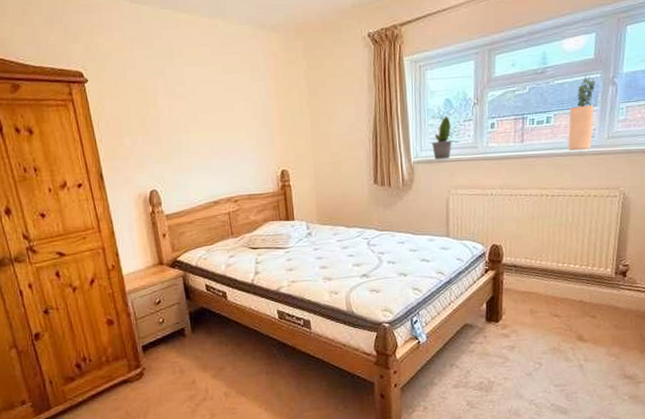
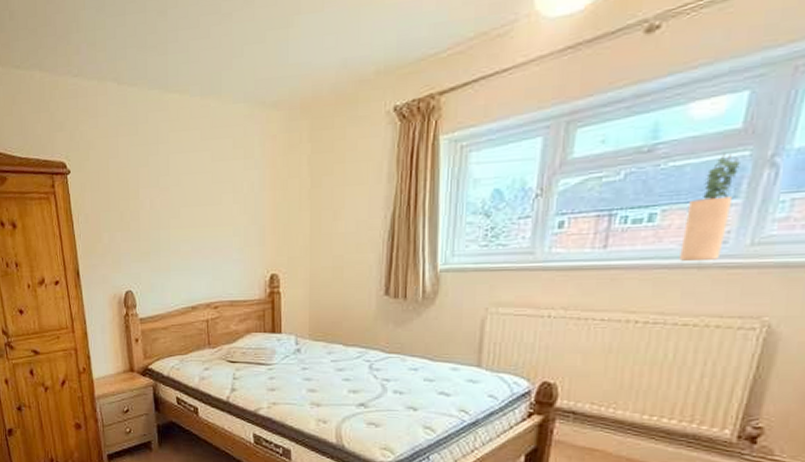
potted plant: present [432,115,452,160] -> none [468,210,499,269]

